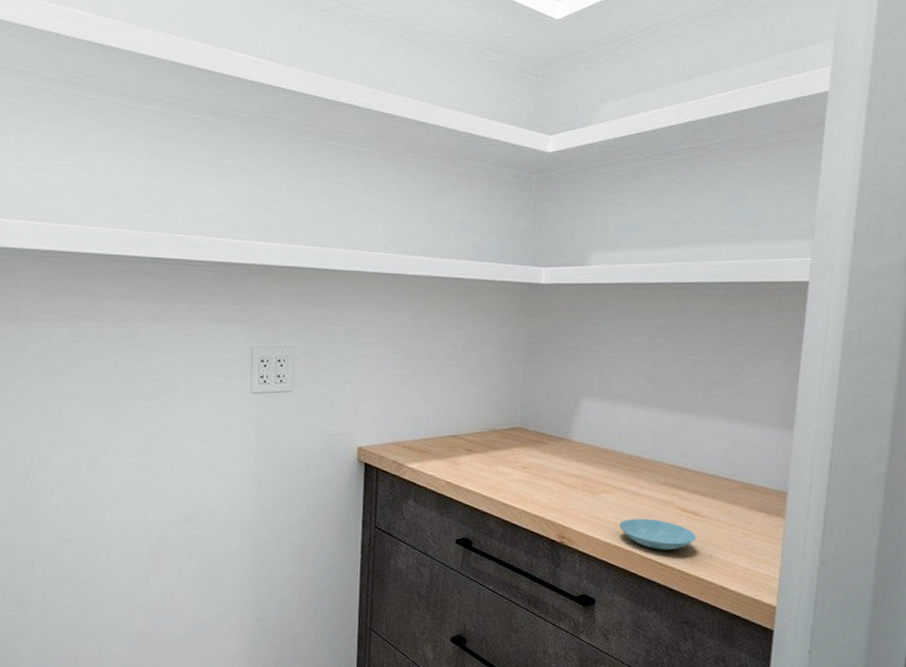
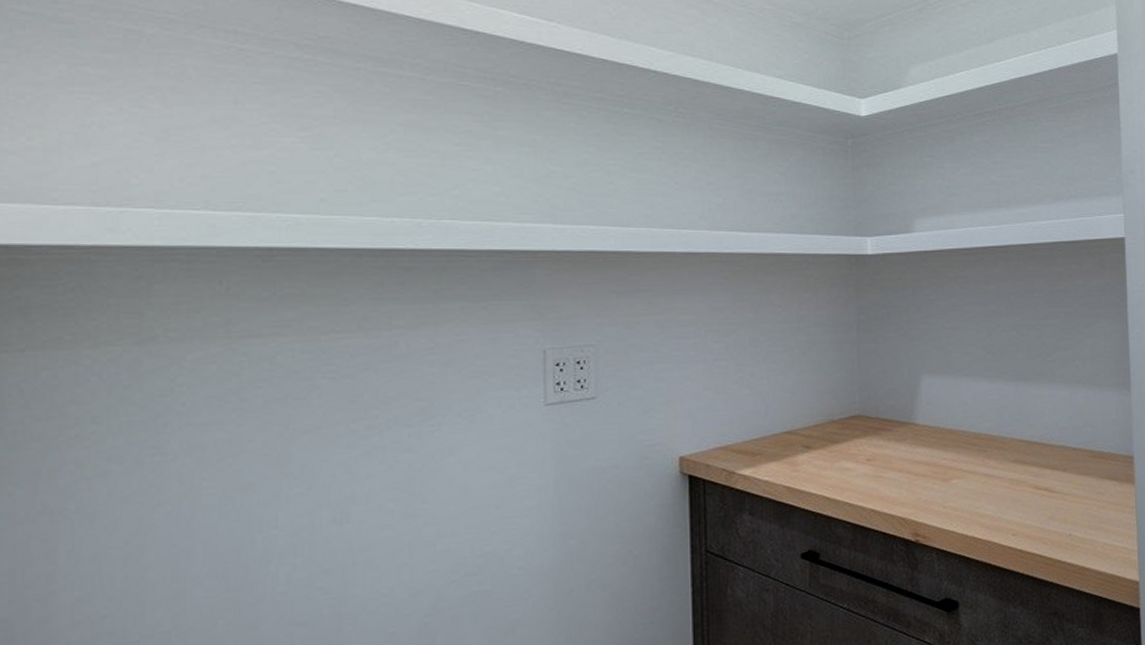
saucer: present [619,518,697,551] -> none [974,501,1054,536]

